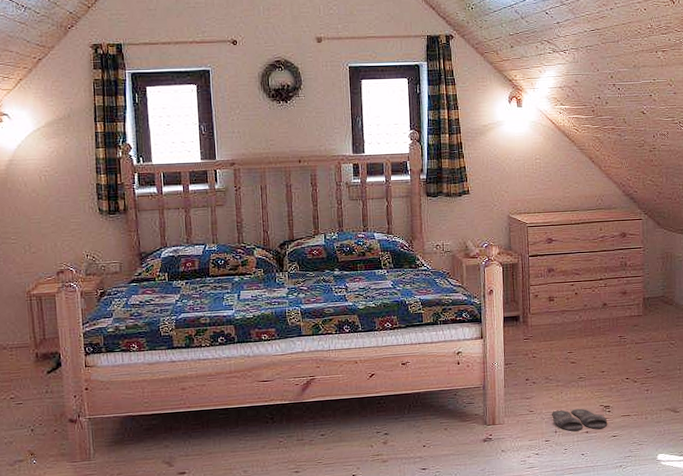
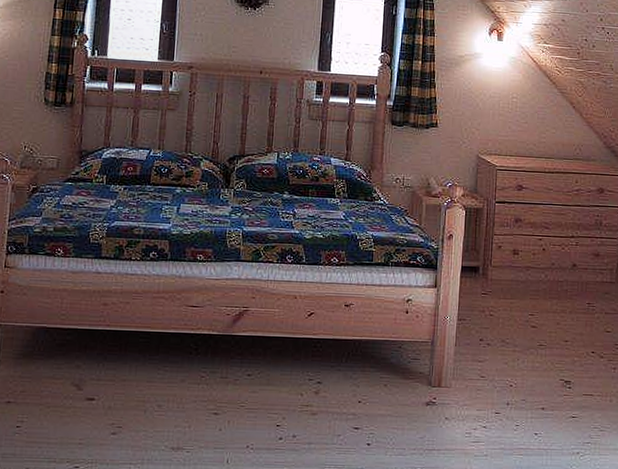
slippers: present [552,408,608,432] -> none [505,379,567,407]

